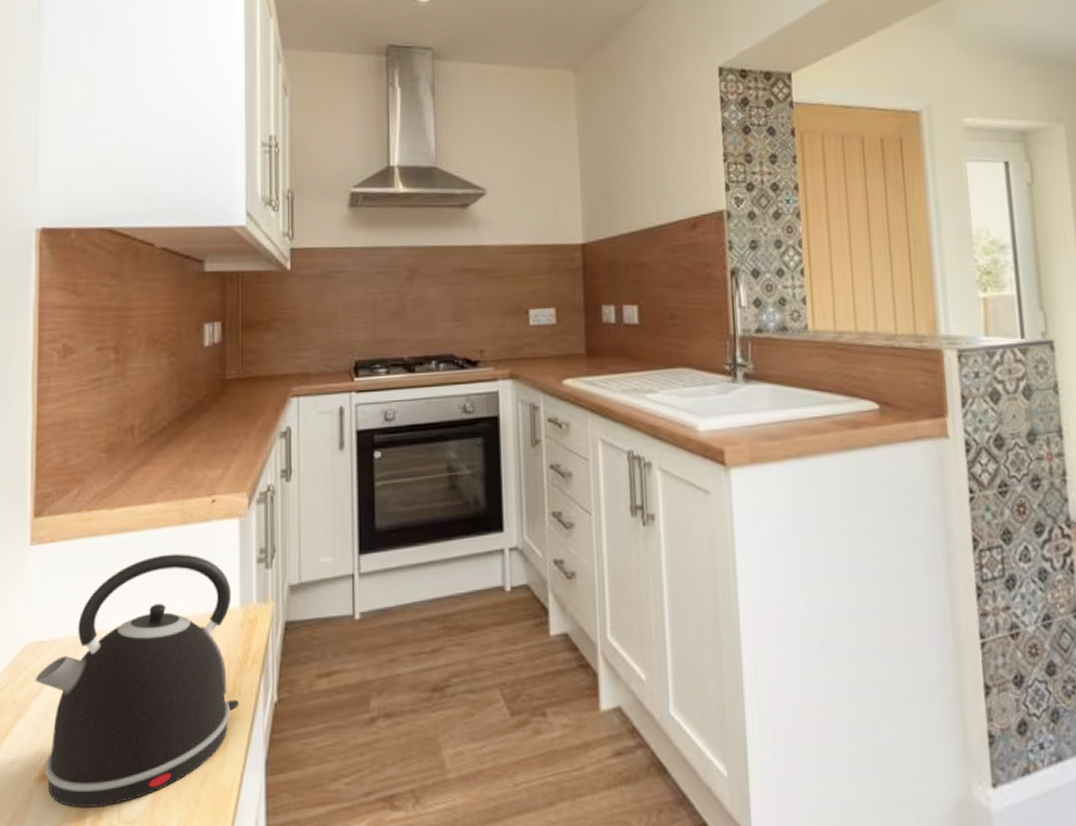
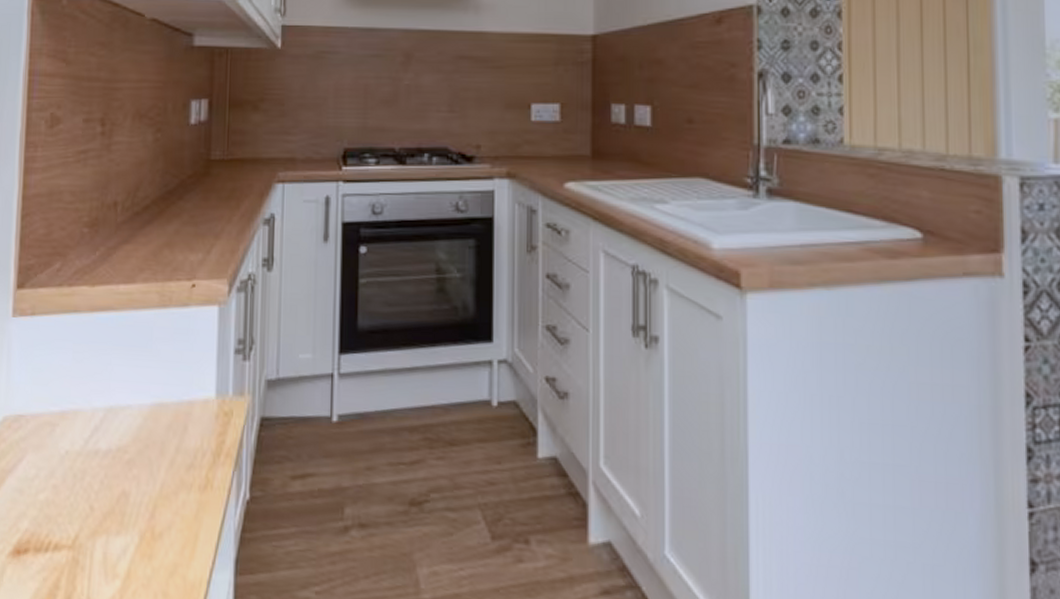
kettle: present [35,554,239,807] -> none [12,337,211,589]

